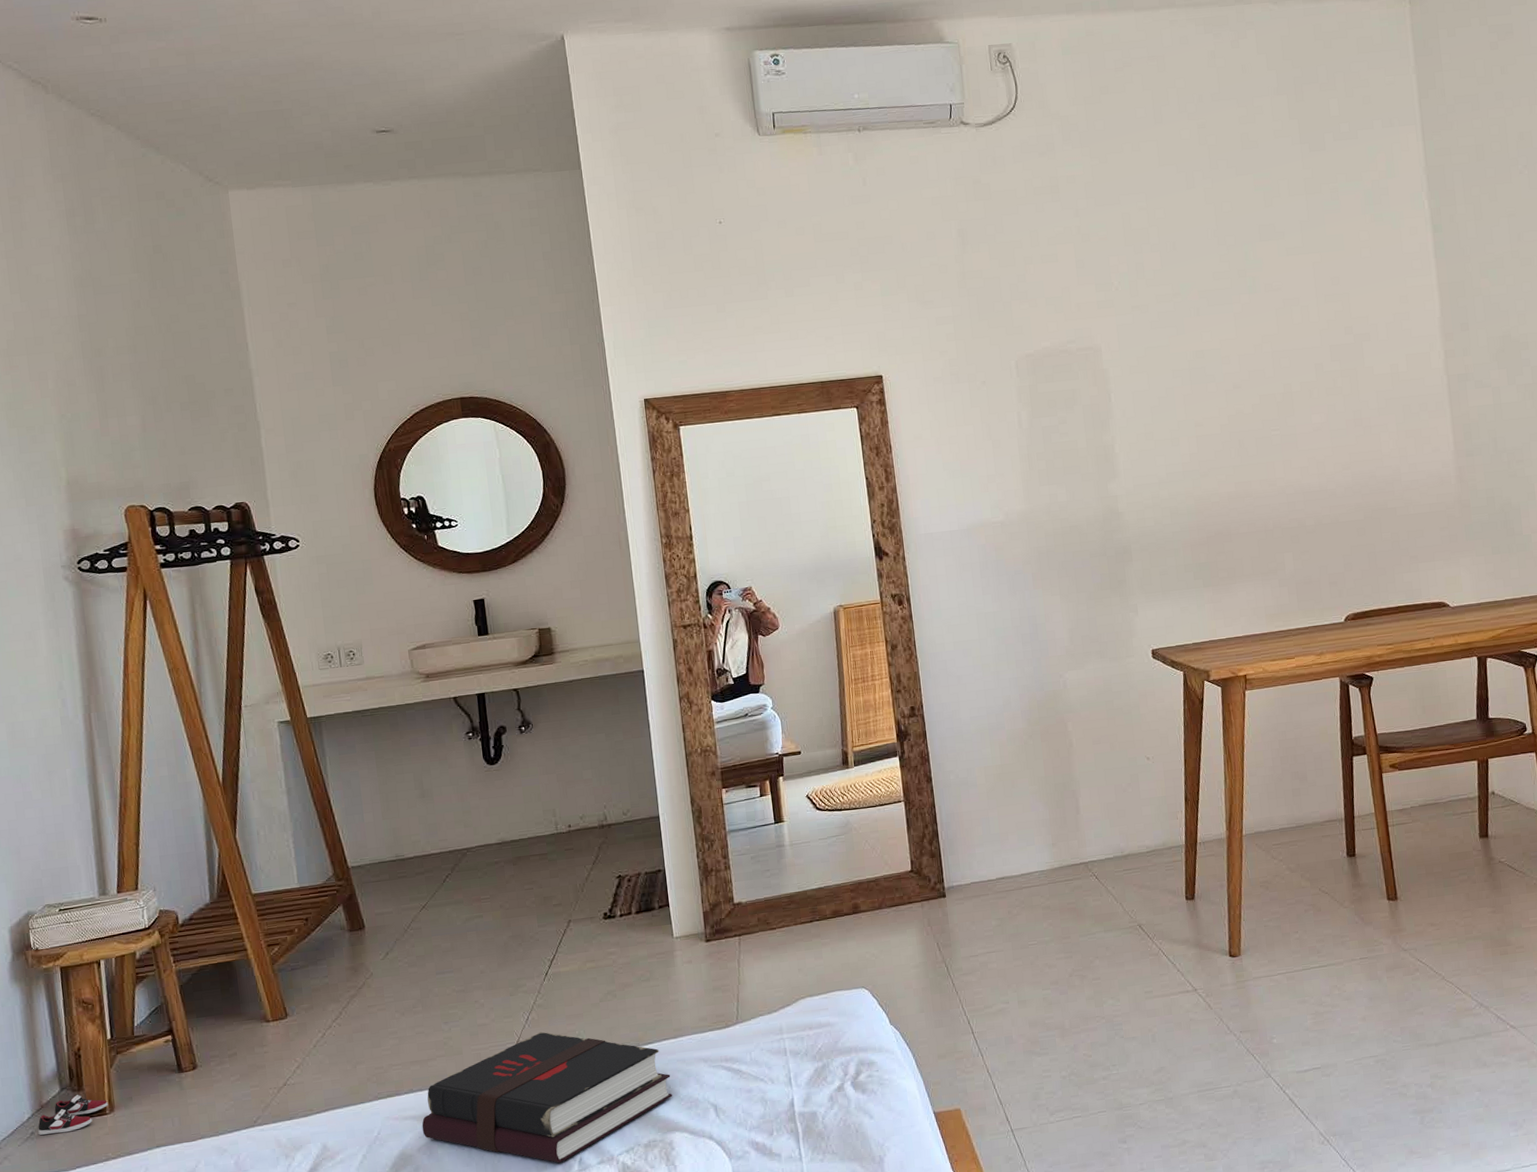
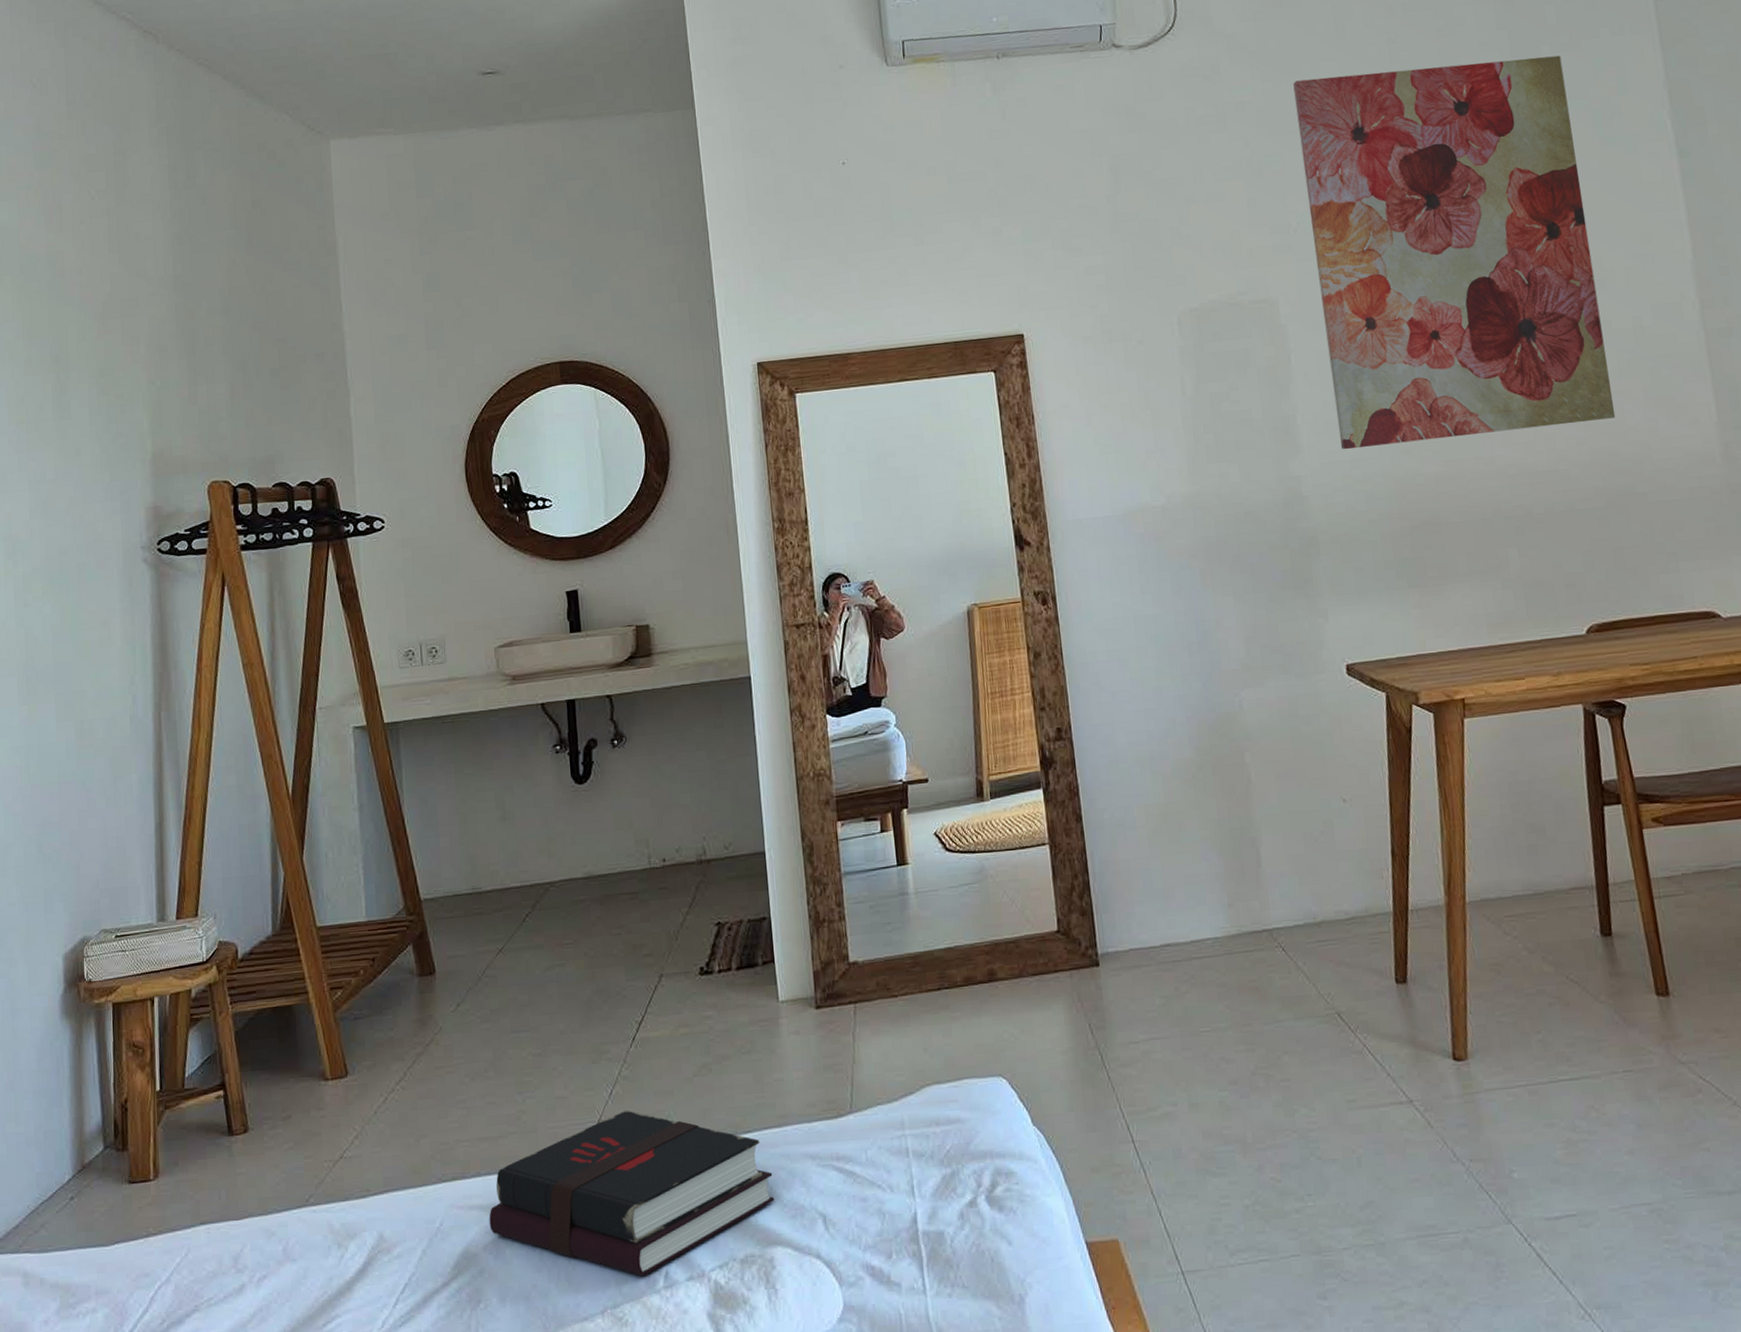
sneaker: present [38,1095,109,1136] -> none [78,1155,153,1202]
wall art: none [1117,143,1374,474] -> present [1293,55,1616,450]

